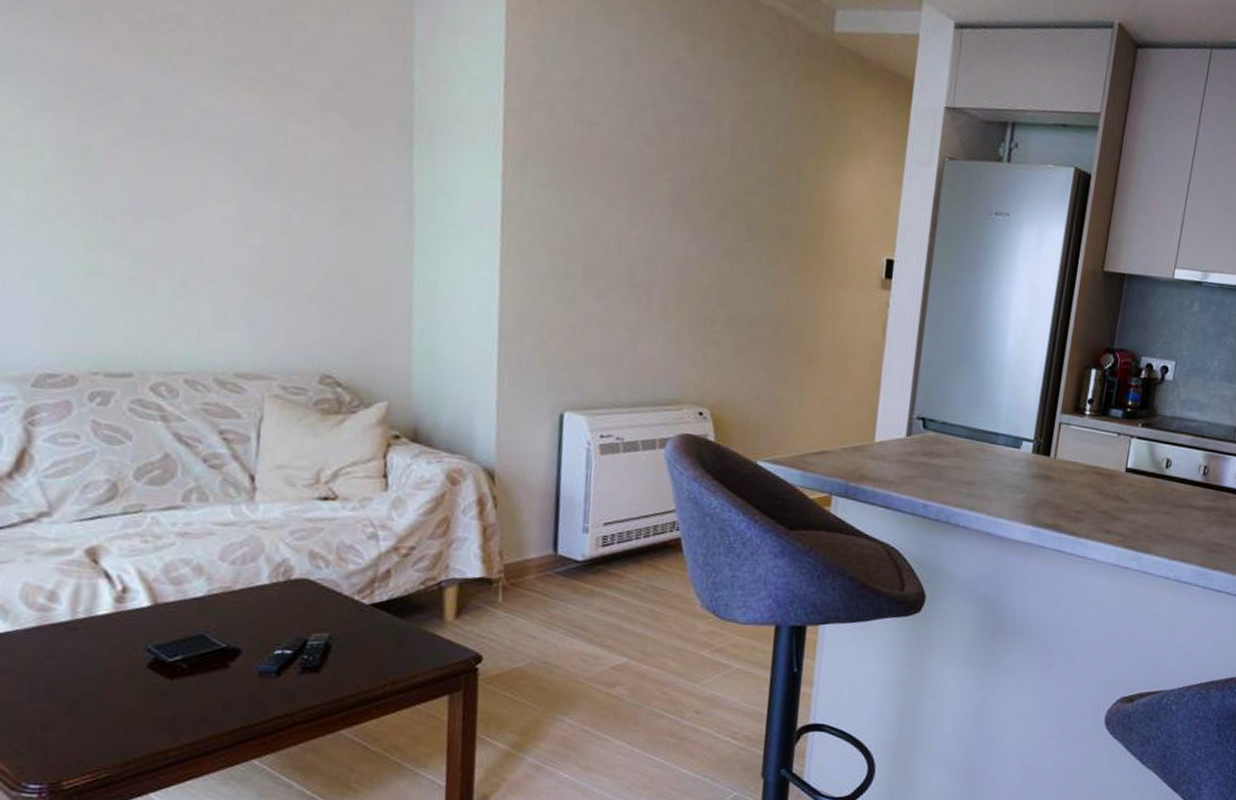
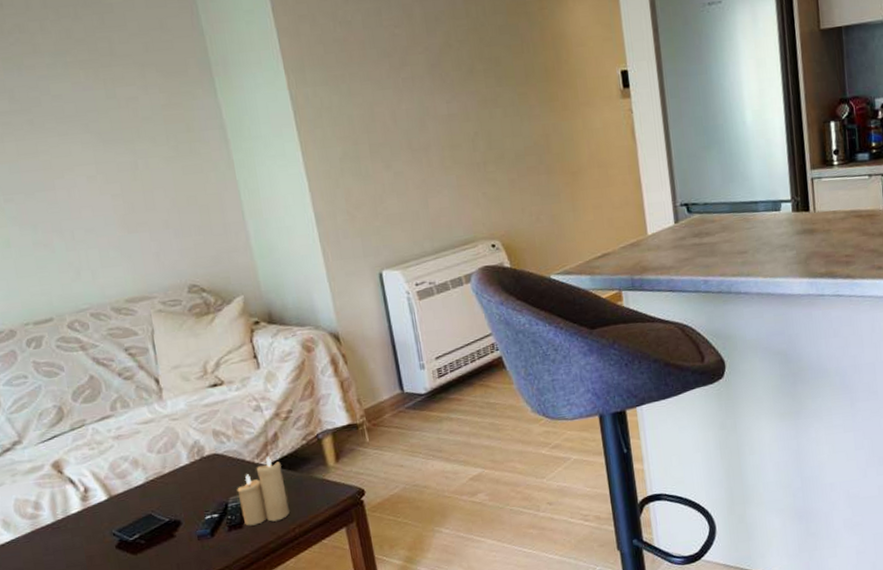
candle: none [322,595,387,673] -> present [237,456,290,526]

